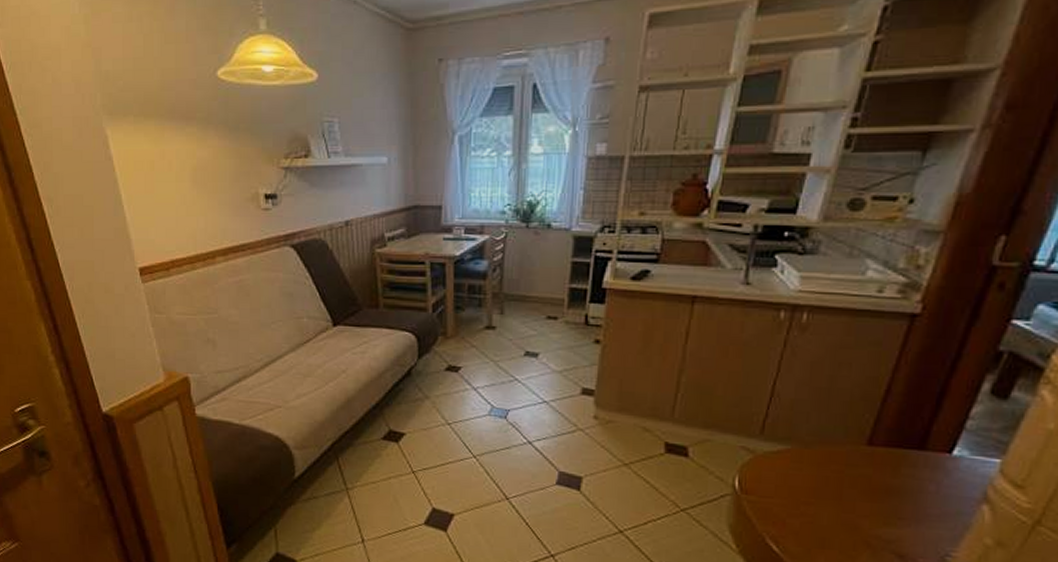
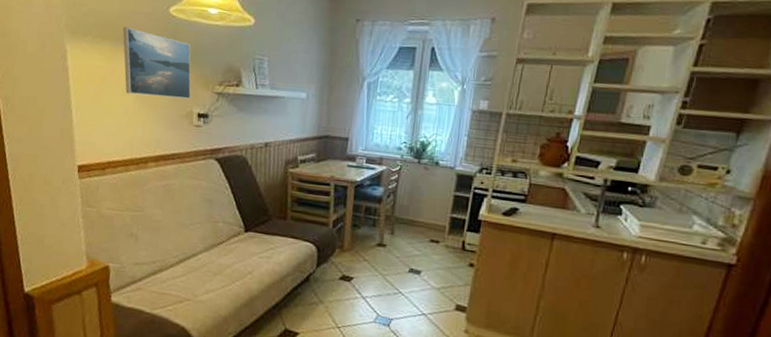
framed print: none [167,99,254,180] -> present [123,27,191,99]

